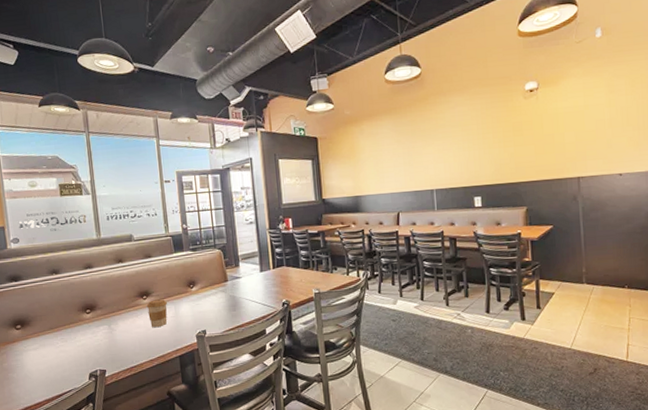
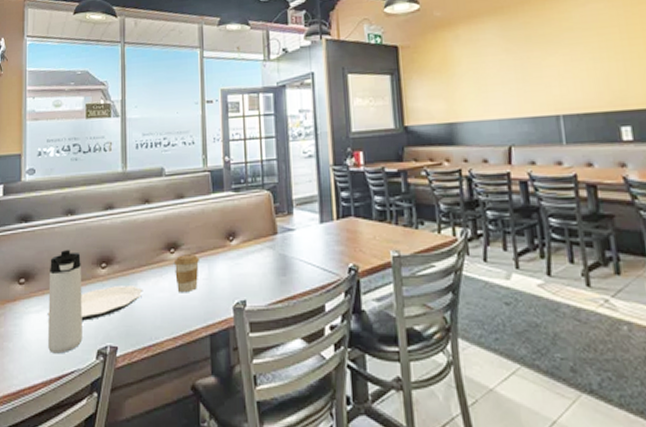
thermos bottle: none [41,301,76,379] -> present [48,250,83,354]
plate: none [44,325,123,353] -> present [47,286,143,321]

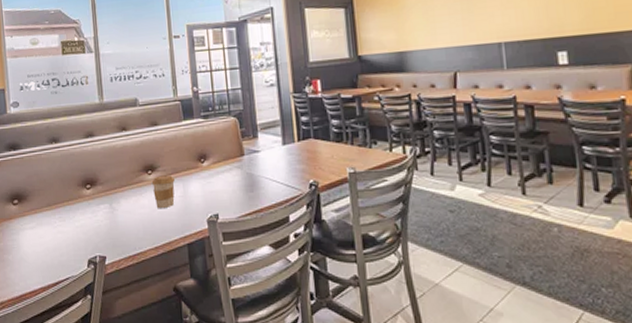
plate: present [47,286,143,321] -> none [41,204,126,235]
thermos bottle: present [48,250,83,354] -> none [39,174,74,264]

